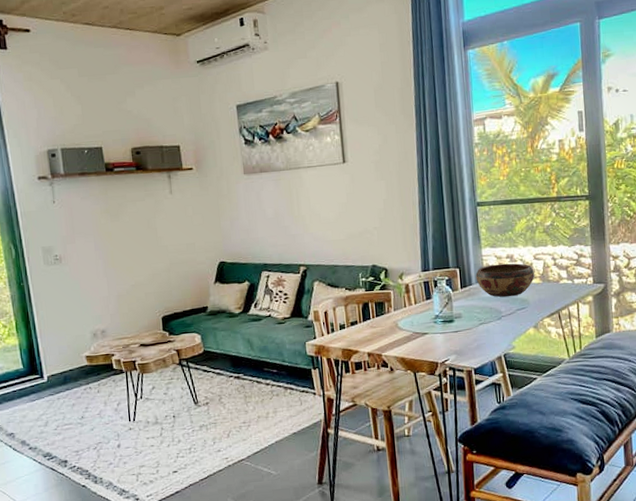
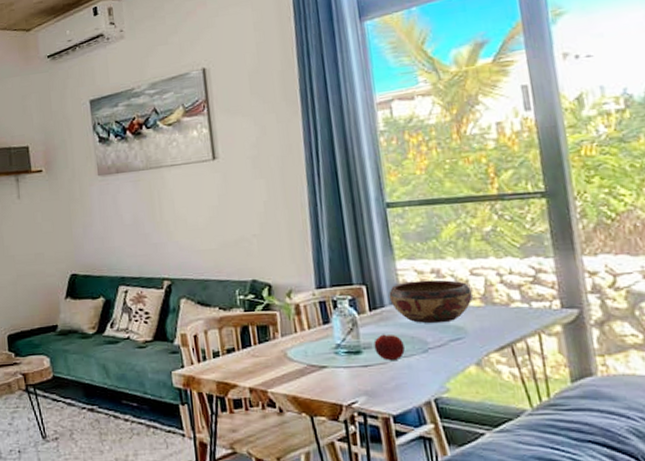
fruit: none [463,306,485,326] -> present [374,334,405,360]

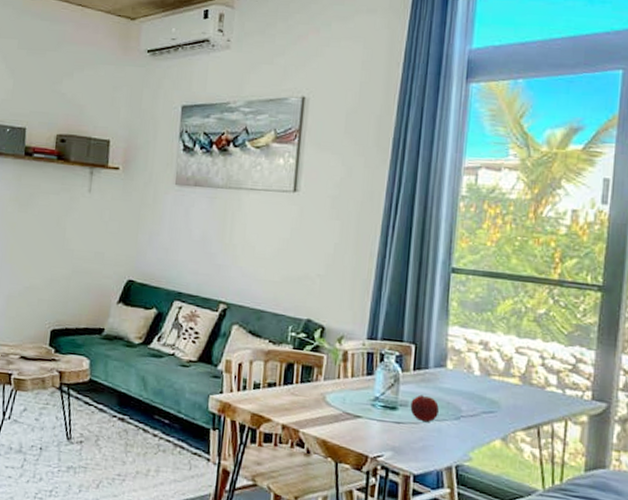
decorative bowl: present [389,279,473,324] -> none [435,348,513,394]

